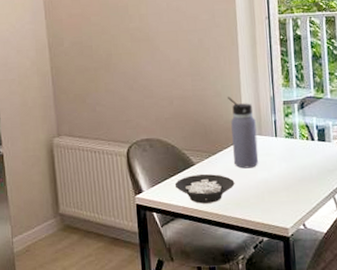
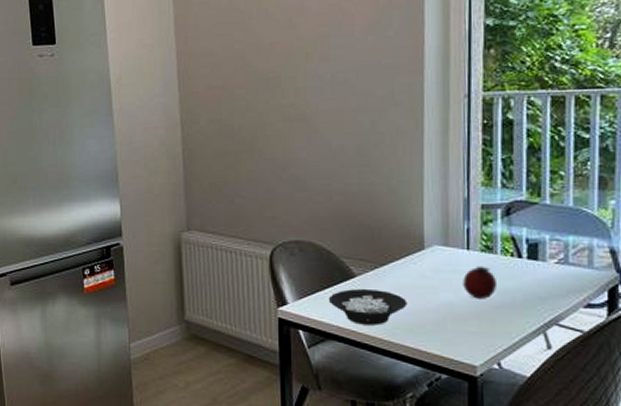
water bottle: present [228,97,259,169] -> none [405,195,442,287]
fruit: none [274,149,298,175] -> present [463,266,496,299]

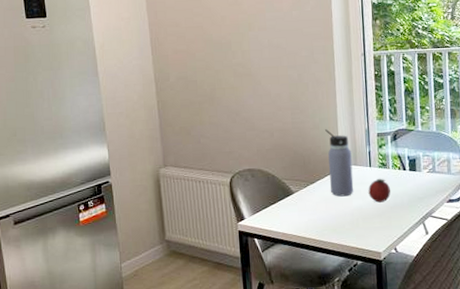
cereal bowl: present [328,288,407,325] -> none [275,202,332,230]
water bottle: none [405,195,442,287] -> present [325,129,354,197]

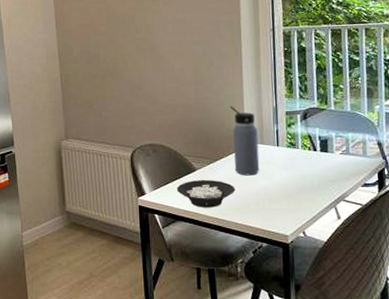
cereal bowl: none [275,202,332,230] -> present [176,179,236,208]
fruit: present [368,178,391,203] -> none [275,158,299,184]

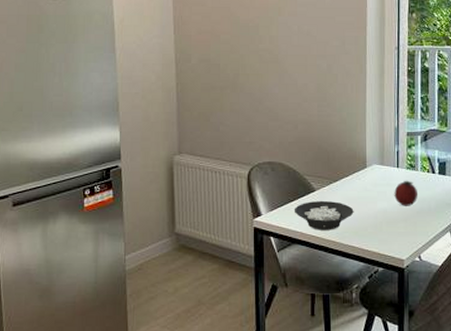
water bottle: present [230,106,260,176] -> none [353,125,379,198]
fruit: none [275,158,299,184] -> present [394,180,417,206]

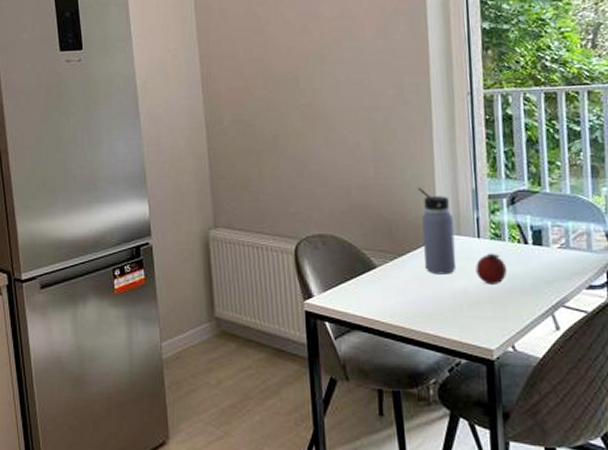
cereal bowl: present [294,200,354,230] -> none [351,278,426,314]
water bottle: none [353,125,379,198] -> present [418,188,457,275]

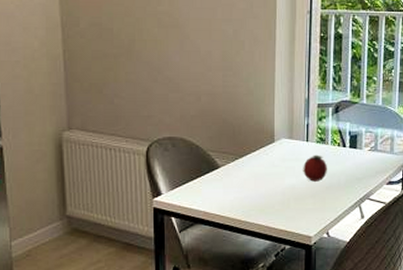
water bottle: present [418,188,457,275] -> none [260,96,288,174]

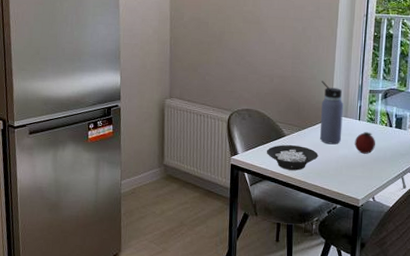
cereal bowl: none [196,177,261,209] -> present [266,144,318,171]
water bottle: none [260,96,288,174] -> present [319,81,343,145]

